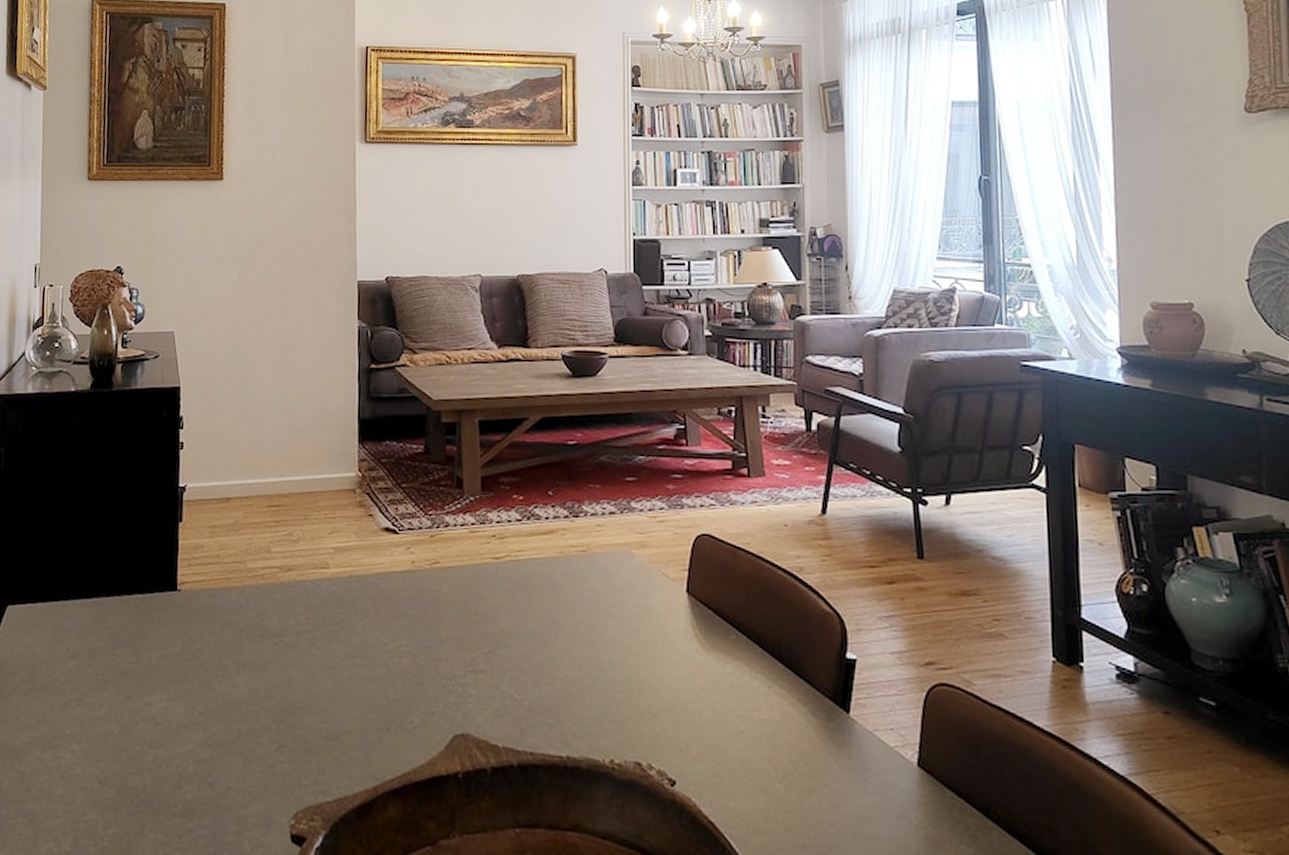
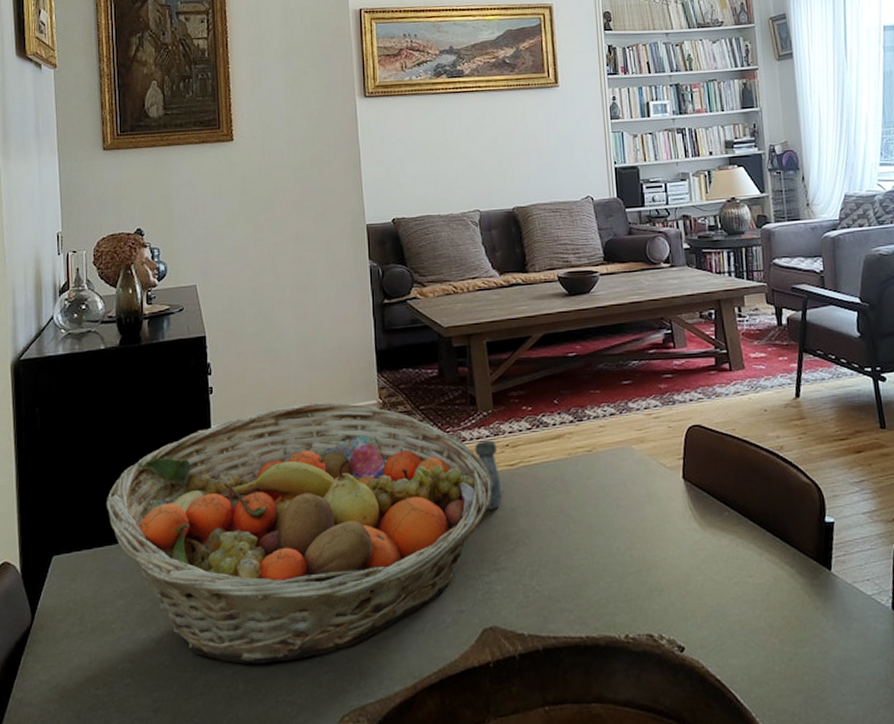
fruit basket: none [65,468,475,746] -> present [105,402,492,665]
salt shaker: none [458,528,486,605] -> present [474,440,504,510]

